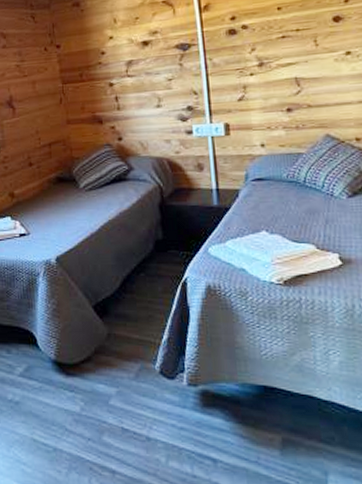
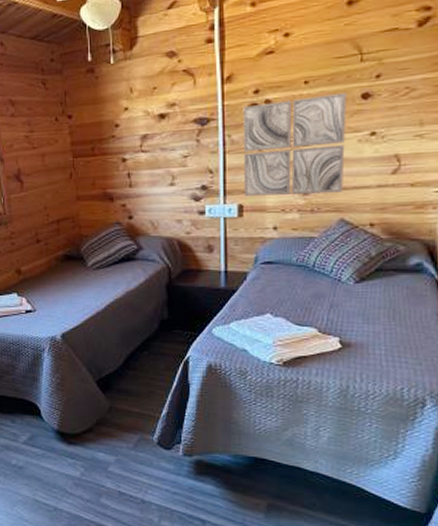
wall art: none [221,16,326,115] -> present [243,92,347,196]

